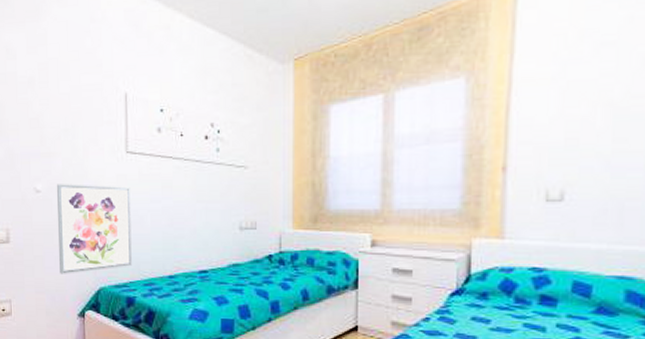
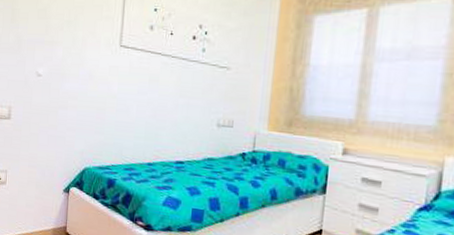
wall art: present [56,184,132,274] -> none [51,70,121,153]

